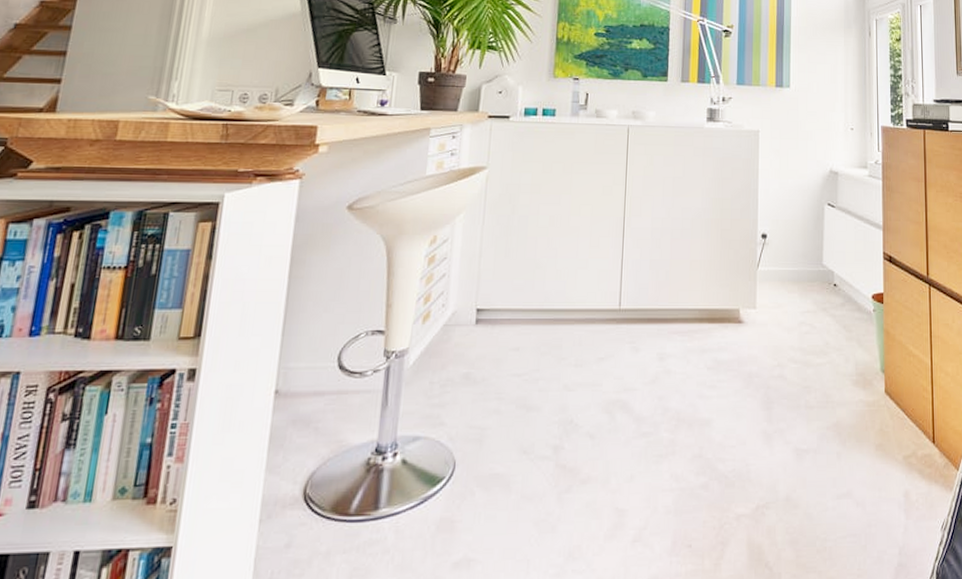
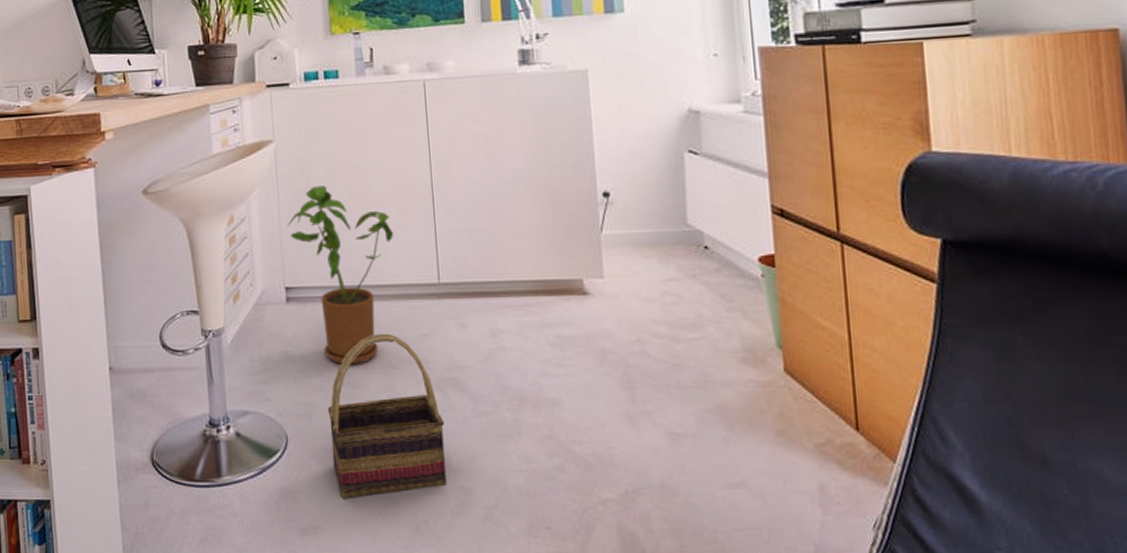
house plant: none [488,212,586,388] -> present [287,185,394,365]
basket: none [497,356,609,528] -> present [327,333,447,500]

